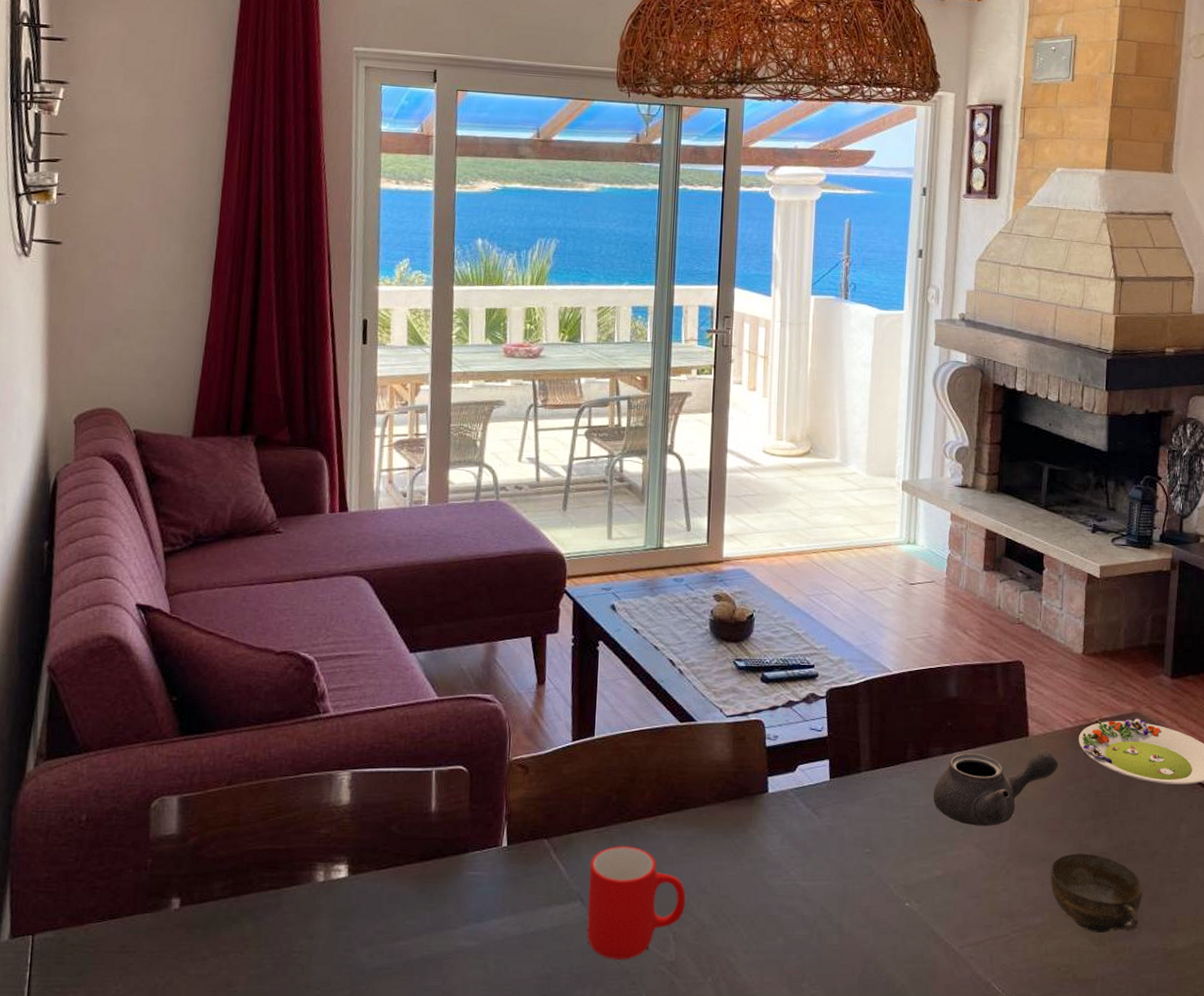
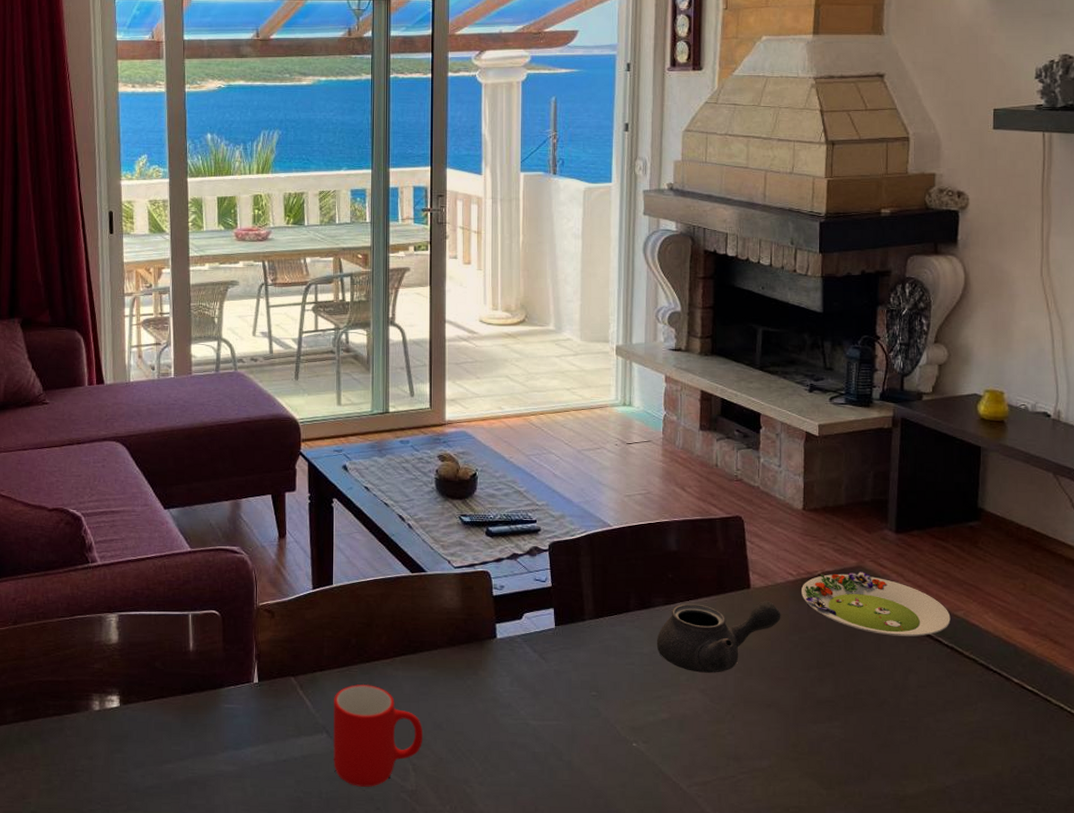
cup: present [1050,853,1143,932] -> none [777,700,872,777]

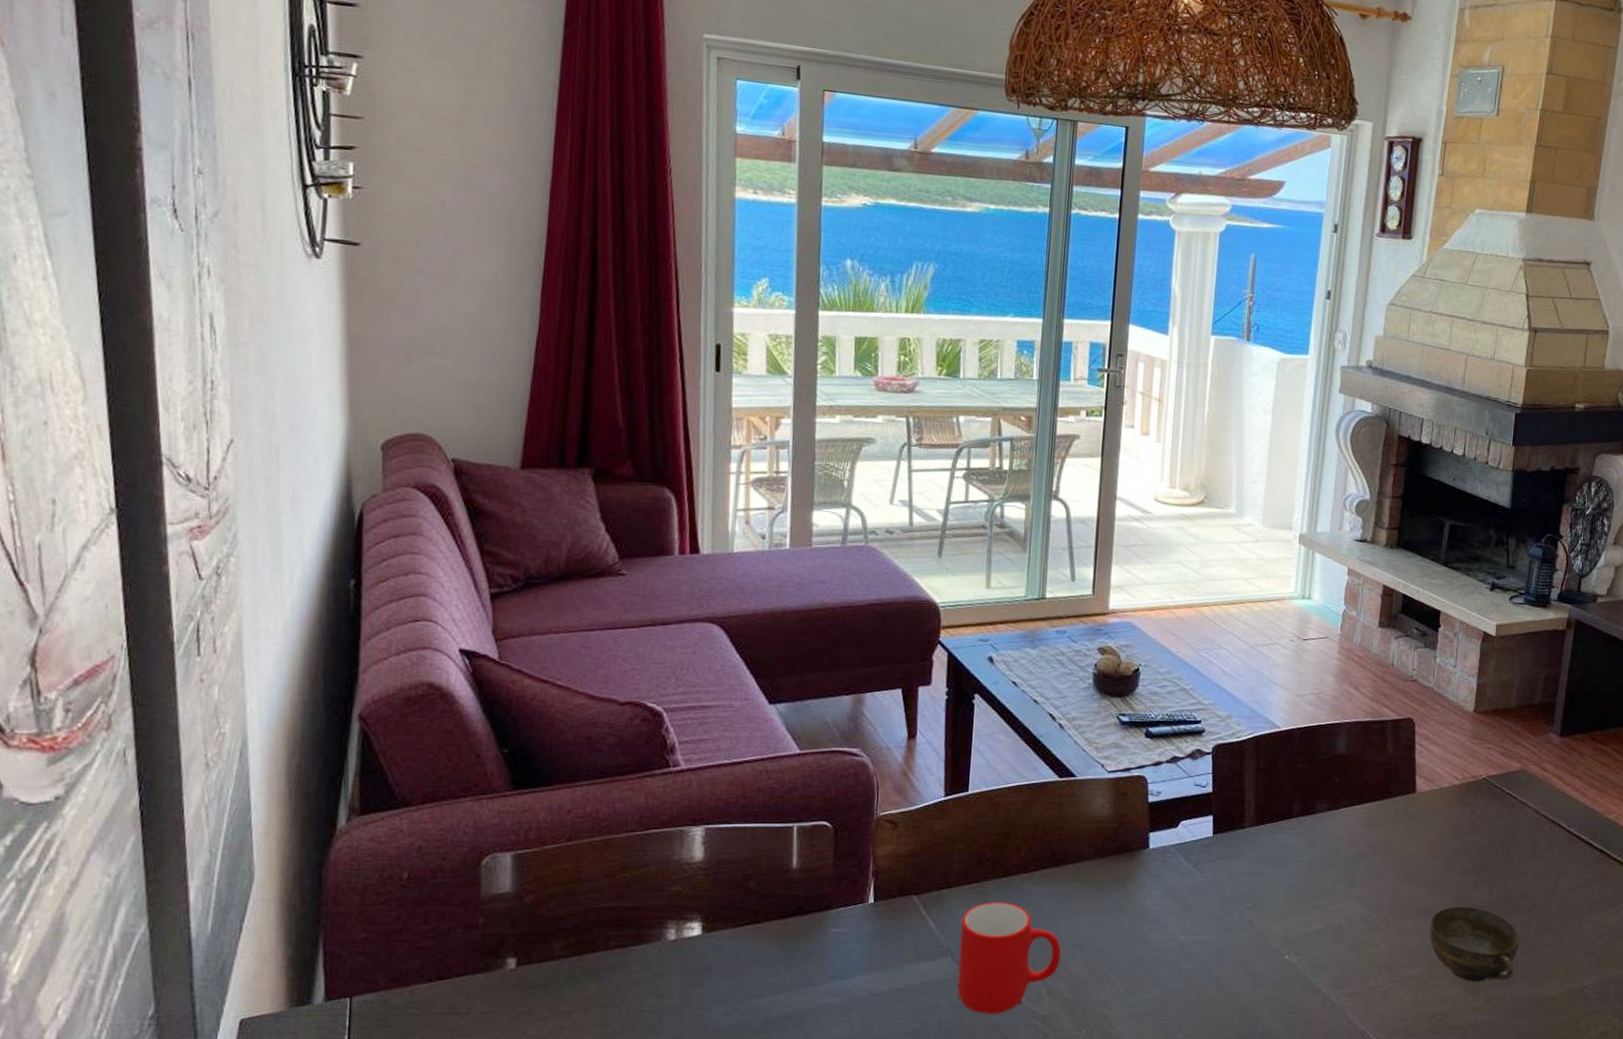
teapot: present [656,600,781,673] -> none [1317,805,1444,881]
cup: none [777,700,872,777] -> present [1430,906,1520,982]
salad plate: present [802,572,951,637] -> none [1465,775,1603,840]

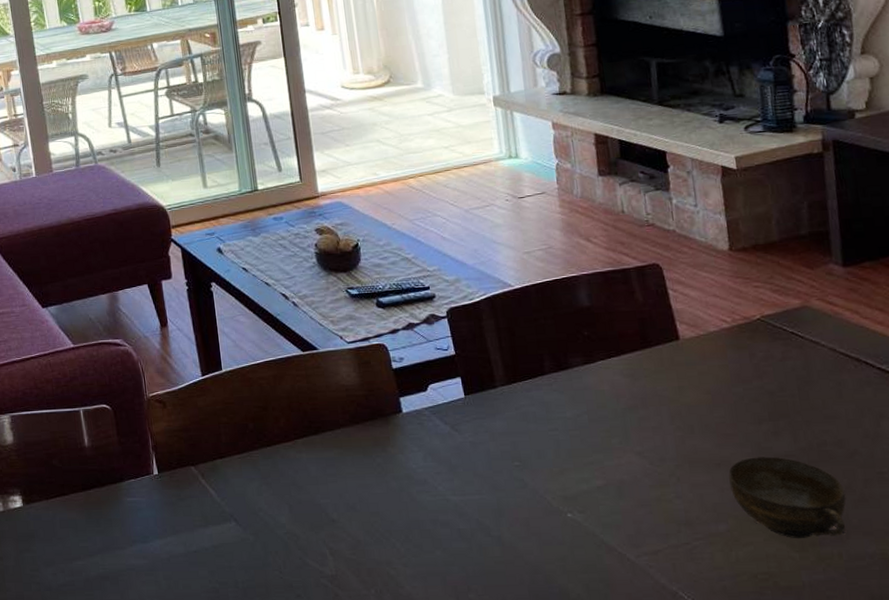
cup: present [957,901,1062,1014] -> none [238,468,338,574]

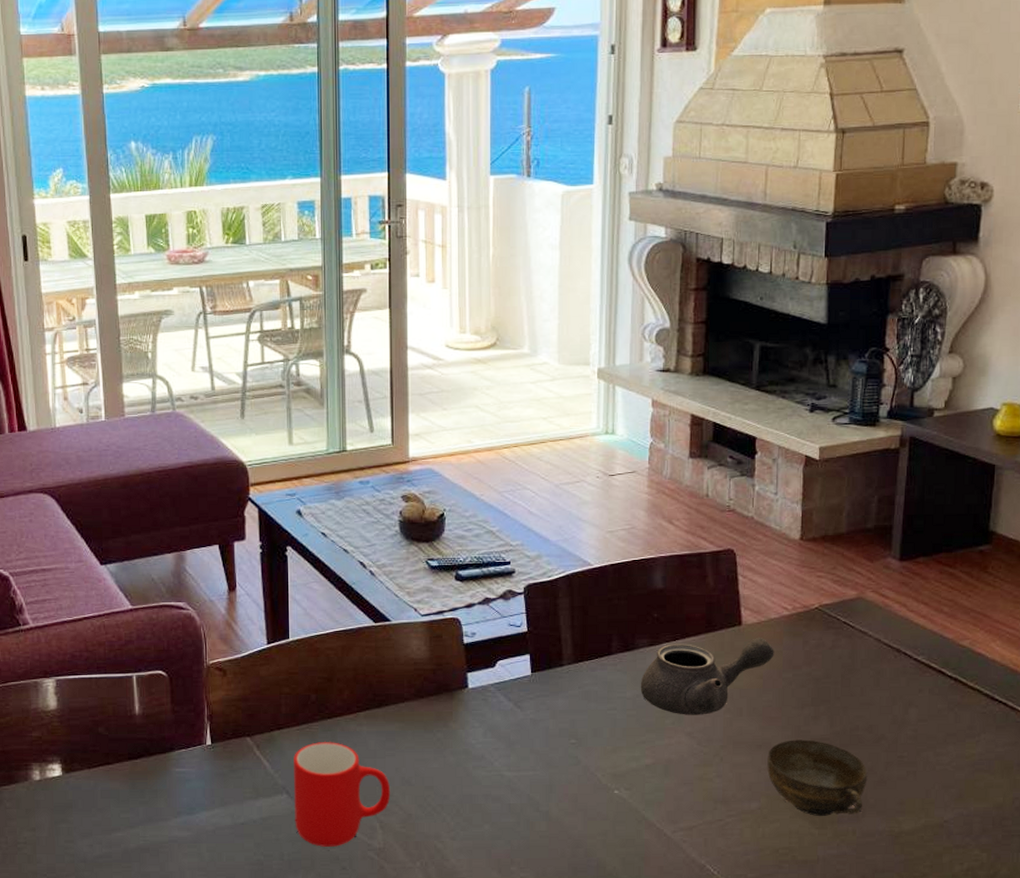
cup: none [238,468,338,574] -> present [293,741,391,847]
teapot: none [579,351,720,434] -> present [640,637,774,715]

